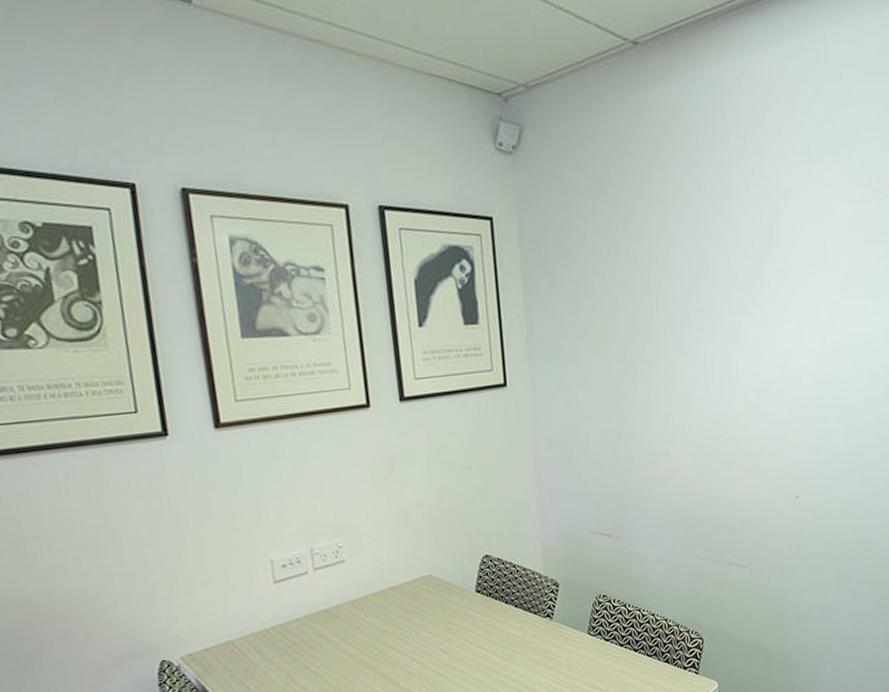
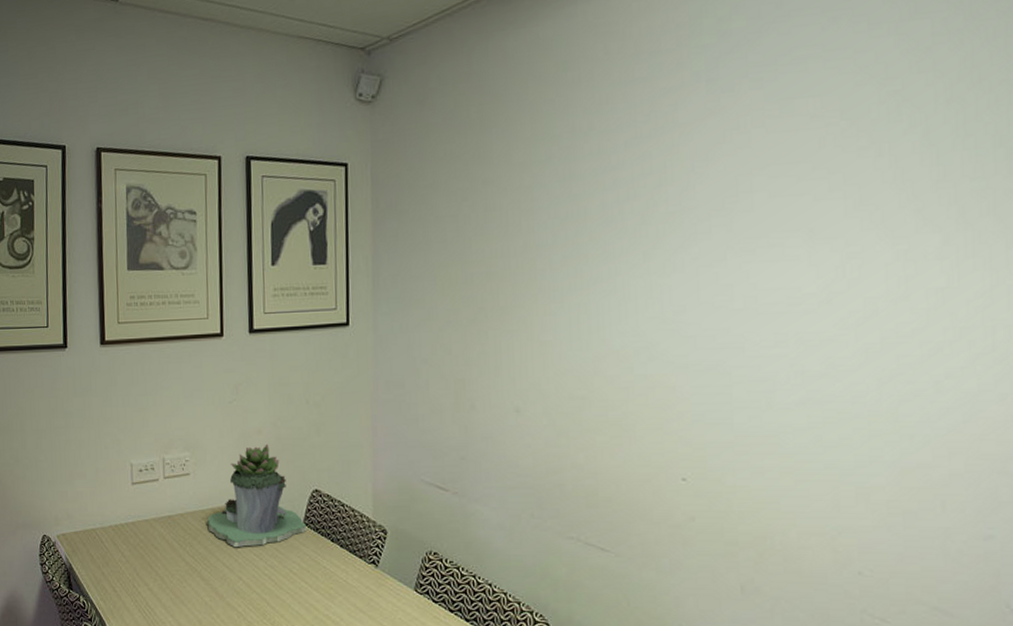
succulent planter: none [369,516,481,629] -> present [206,443,308,548]

